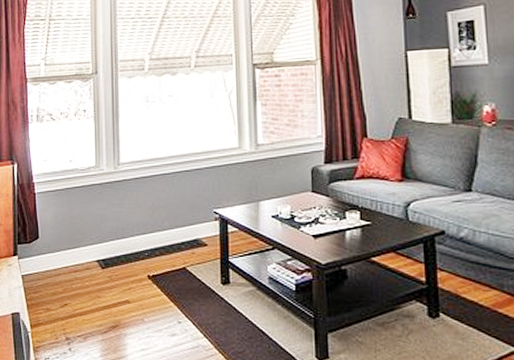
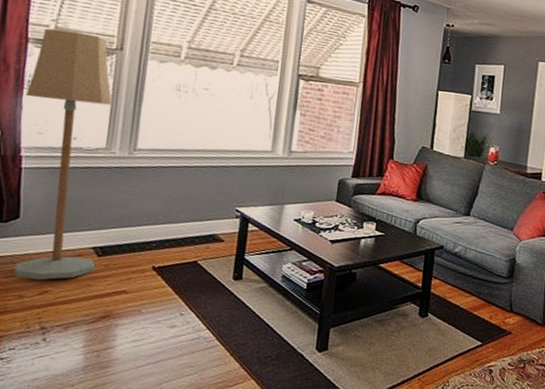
floor lamp: none [31,64,101,293] -> present [14,28,112,280]

